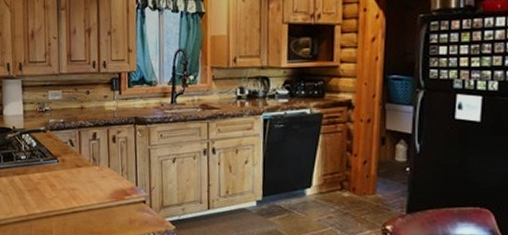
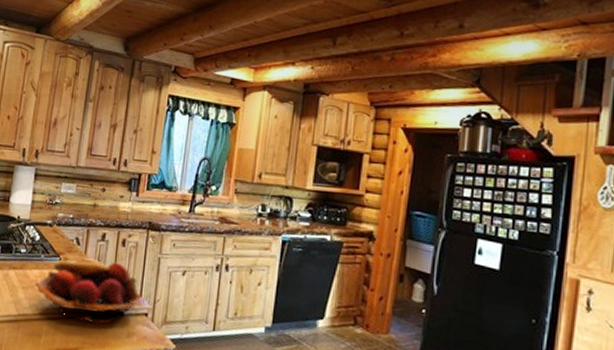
fruit basket: none [38,158,138,216] -> present [34,258,142,325]

